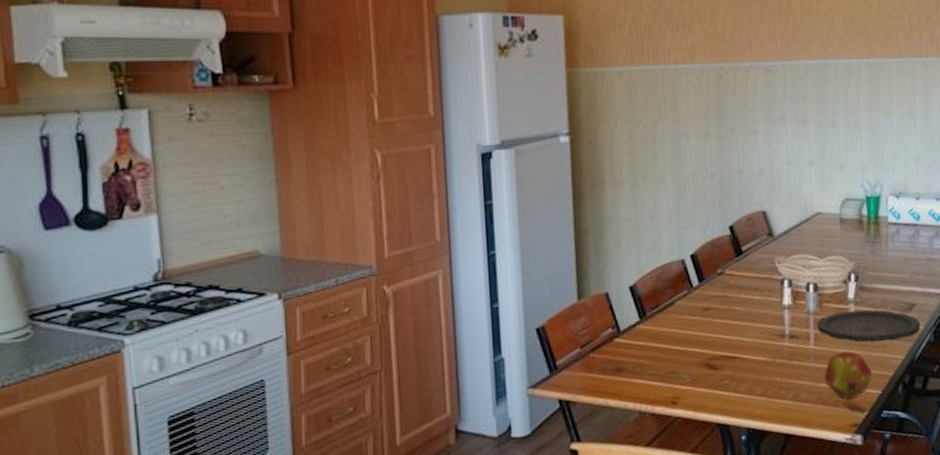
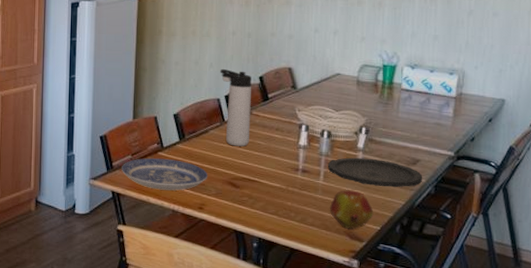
plate: none [569,345,680,388] -> present [122,158,208,191]
thermos bottle: none [681,221,725,317] -> present [220,69,251,147]

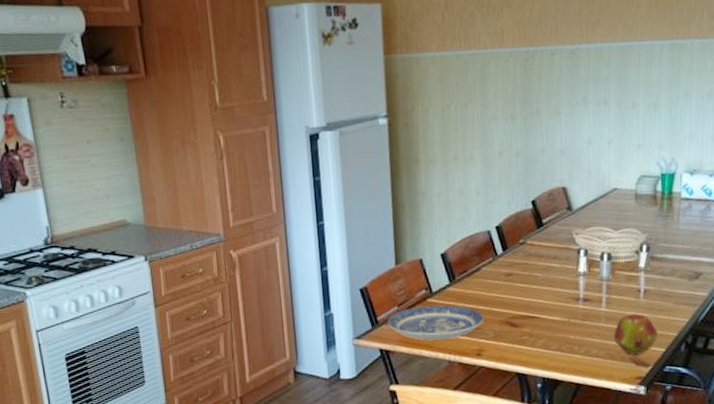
thermos bottle: present [220,69,251,147] -> none [488,196,526,282]
plate: present [327,157,423,188] -> none [609,277,706,306]

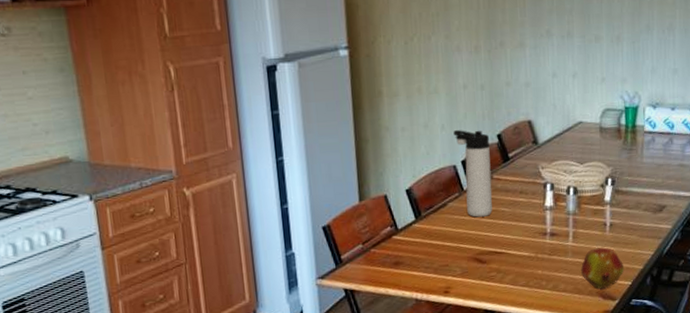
plate: present [388,305,484,341] -> none [352,242,451,279]
thermos bottle: none [488,196,526,282] -> present [453,130,493,217]

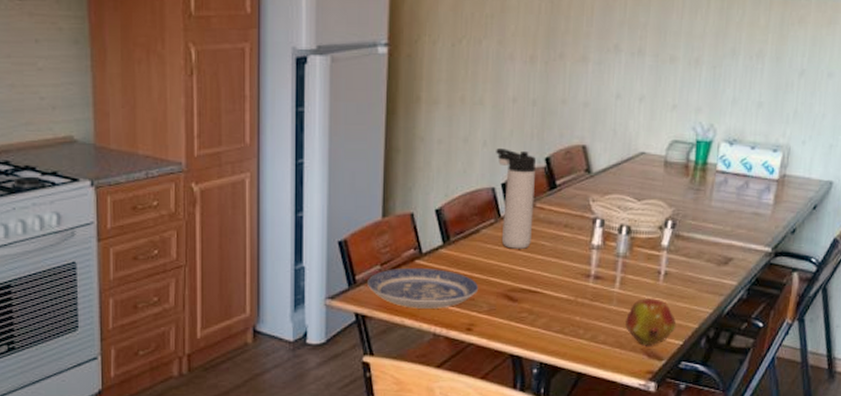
plate: none [352,242,451,279] -> present [368,267,479,309]

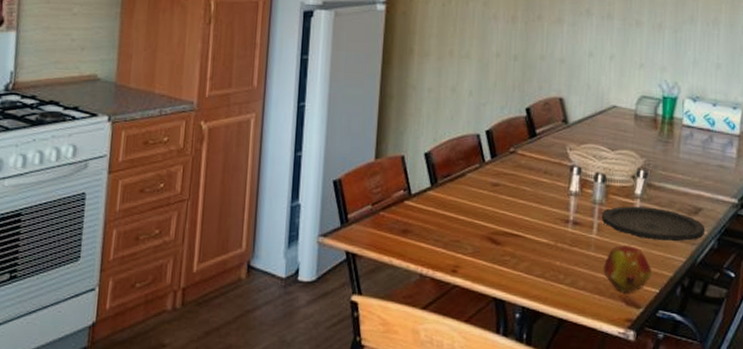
plate: present [368,267,479,309] -> none [359,208,464,249]
thermos bottle: present [496,148,536,249] -> none [481,98,517,193]
plate: none [625,258,735,293] -> present [601,206,705,242]

